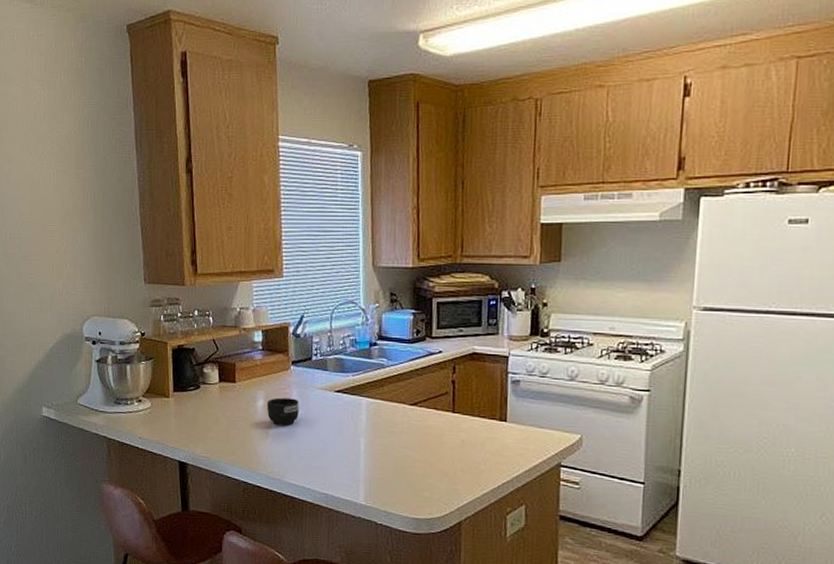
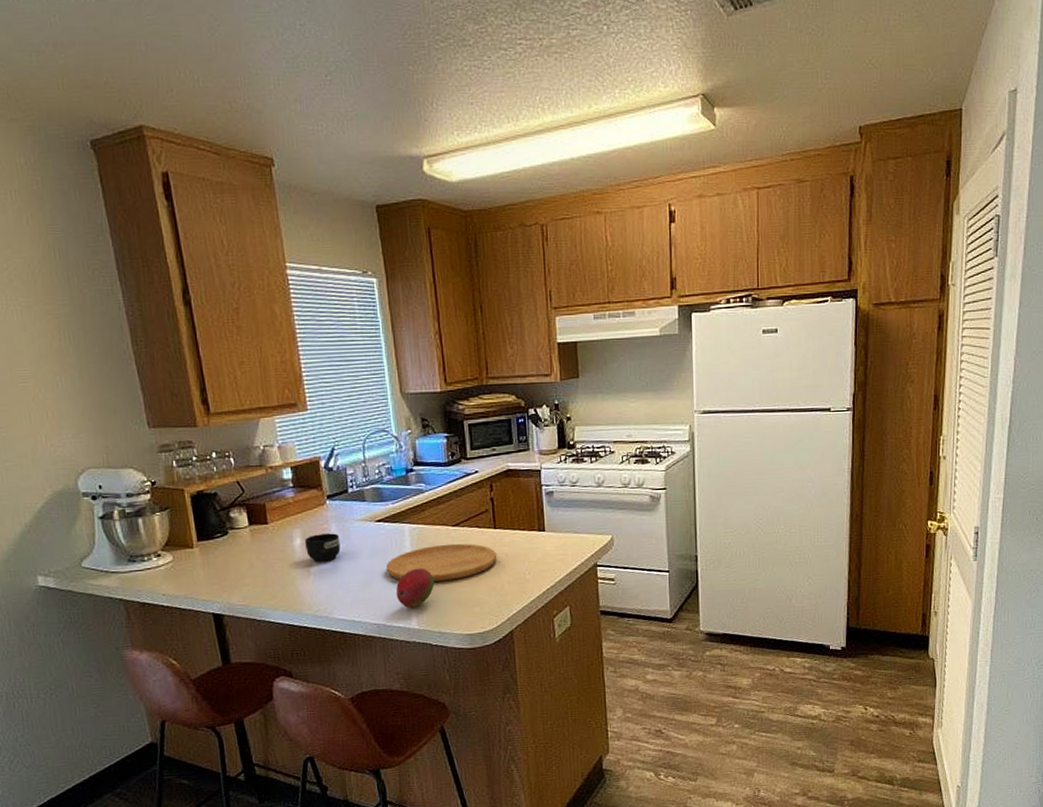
cutting board: none [340,422,453,461] -> present [385,543,498,583]
fruit: none [346,443,386,484] -> present [396,568,434,609]

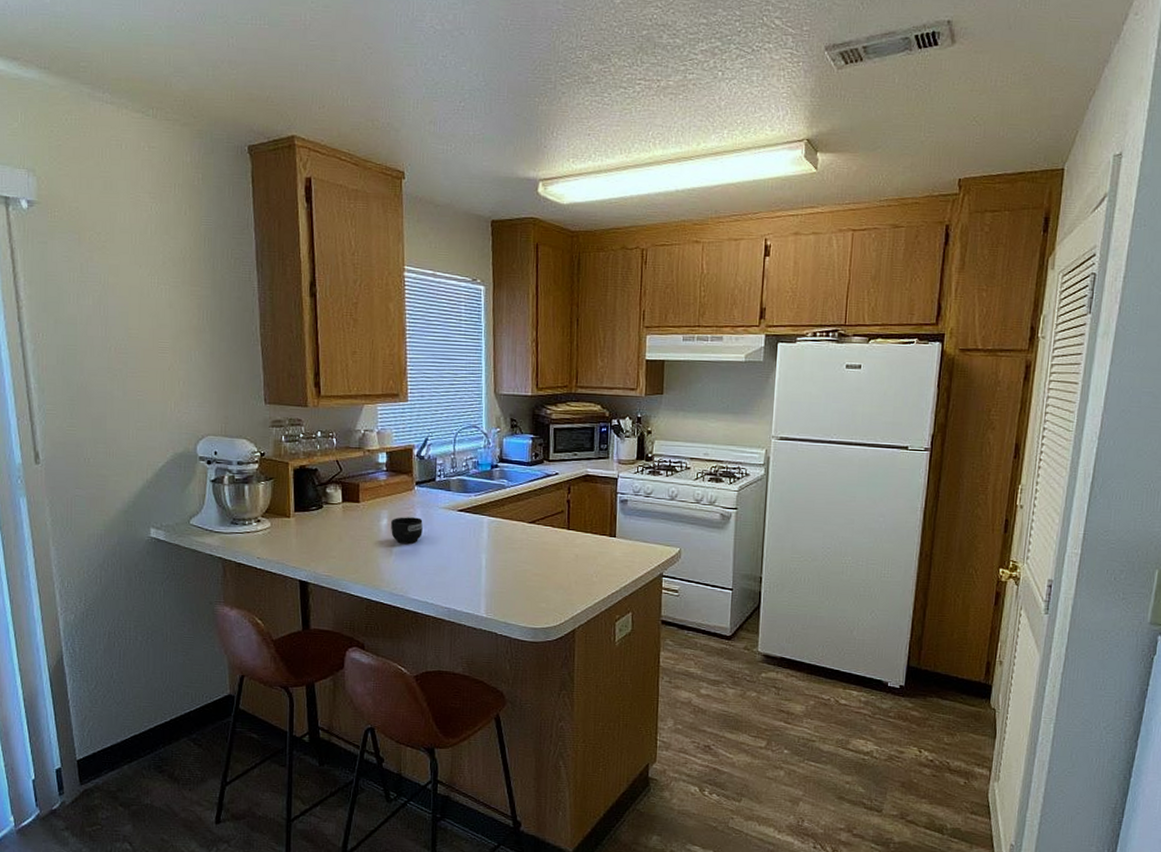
cutting board: present [385,543,498,583] -> none [462,539,568,575]
fruit: present [396,568,434,609] -> none [468,559,506,597]

